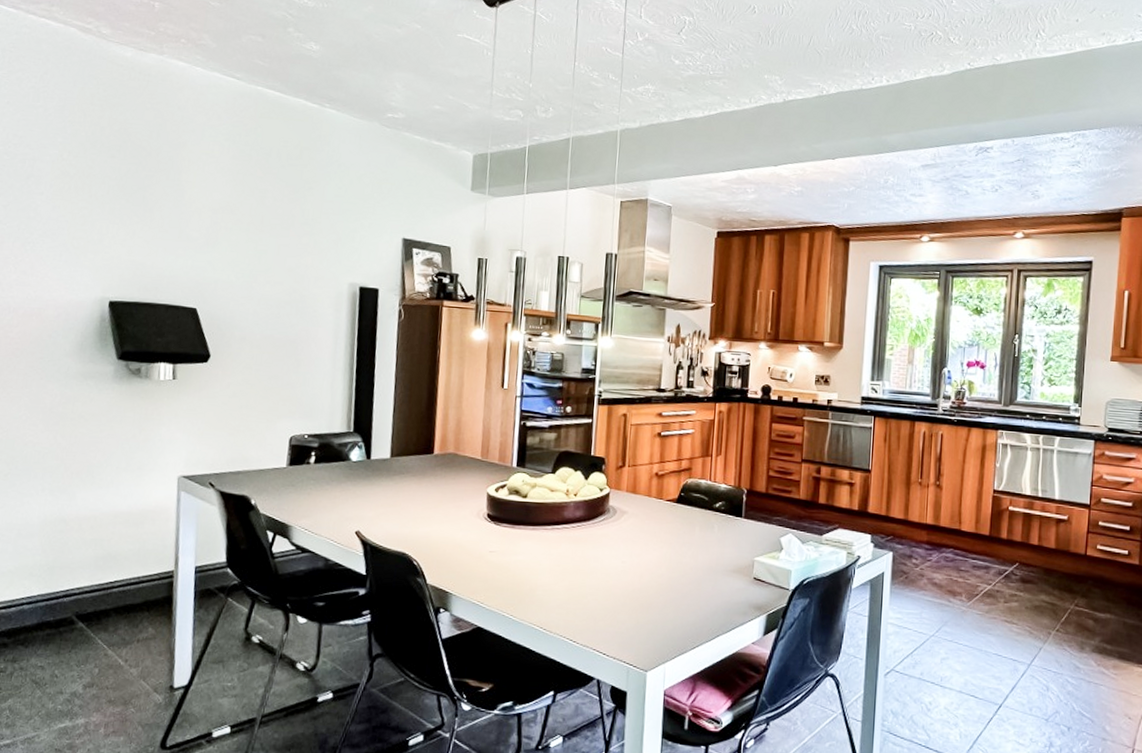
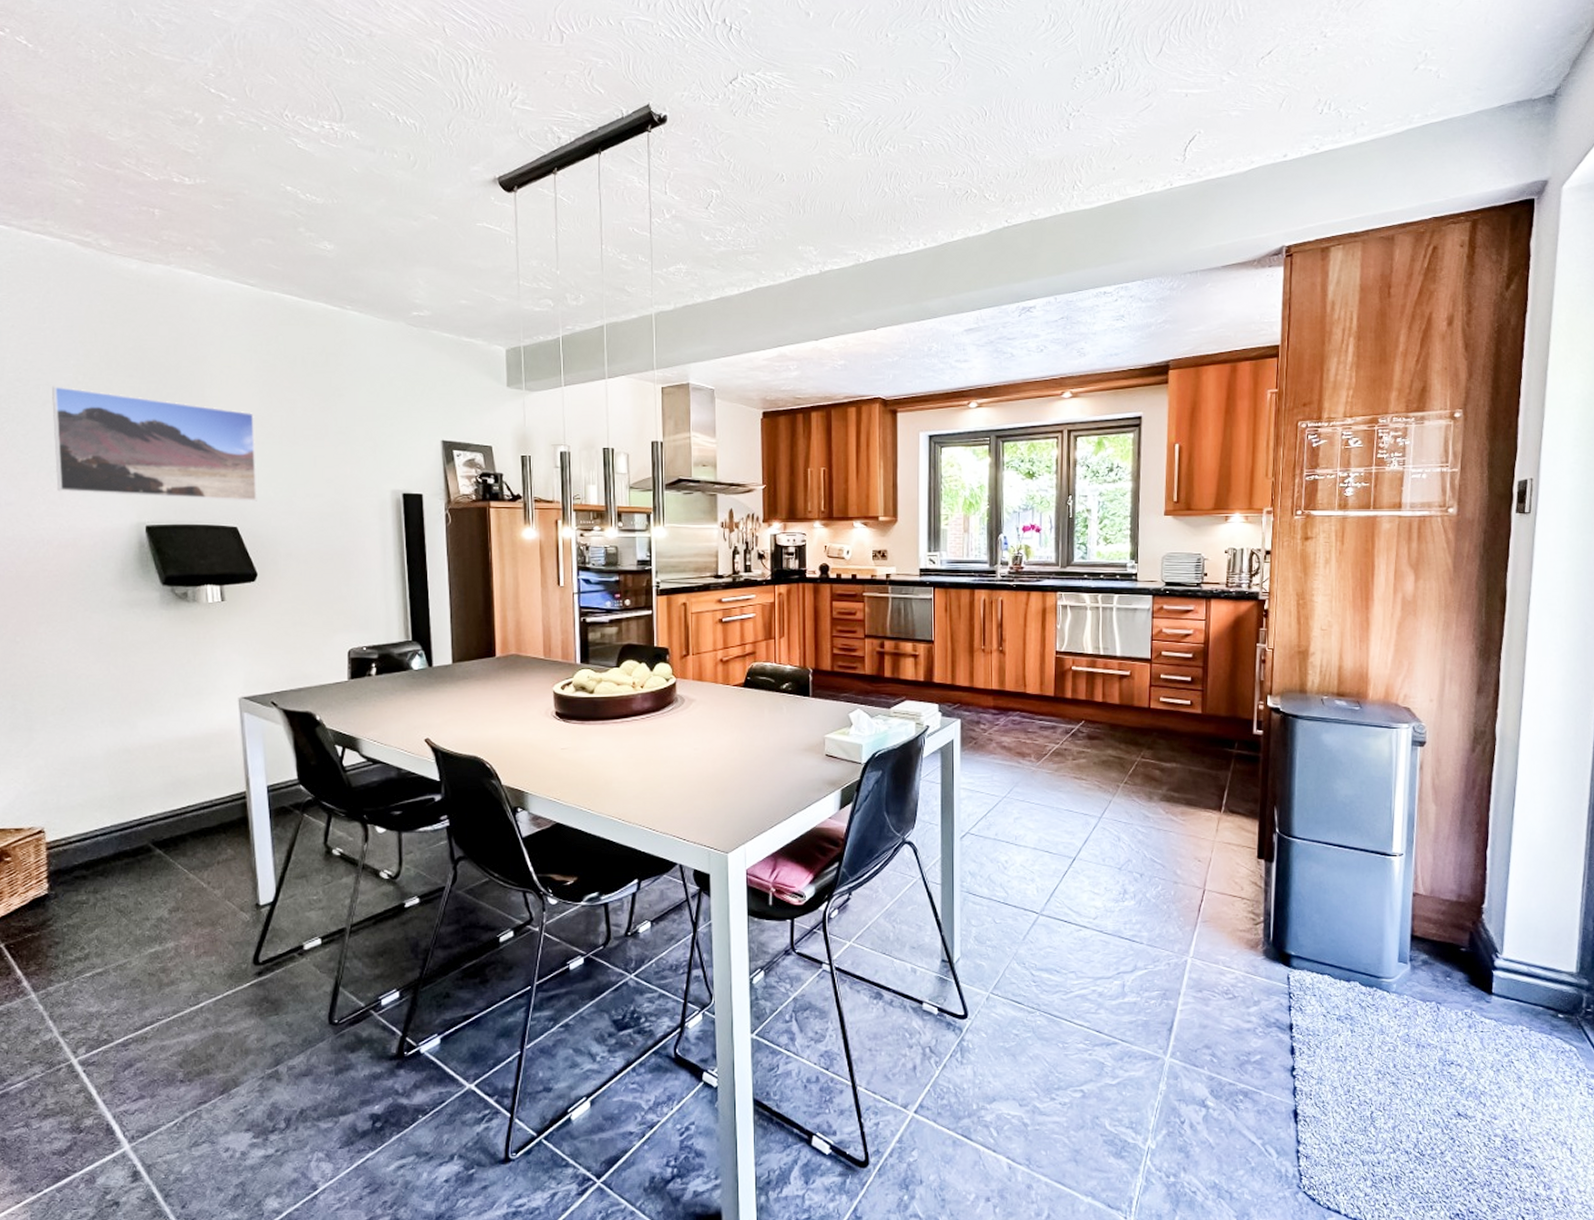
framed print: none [29,161,226,285] -> present [52,386,258,501]

